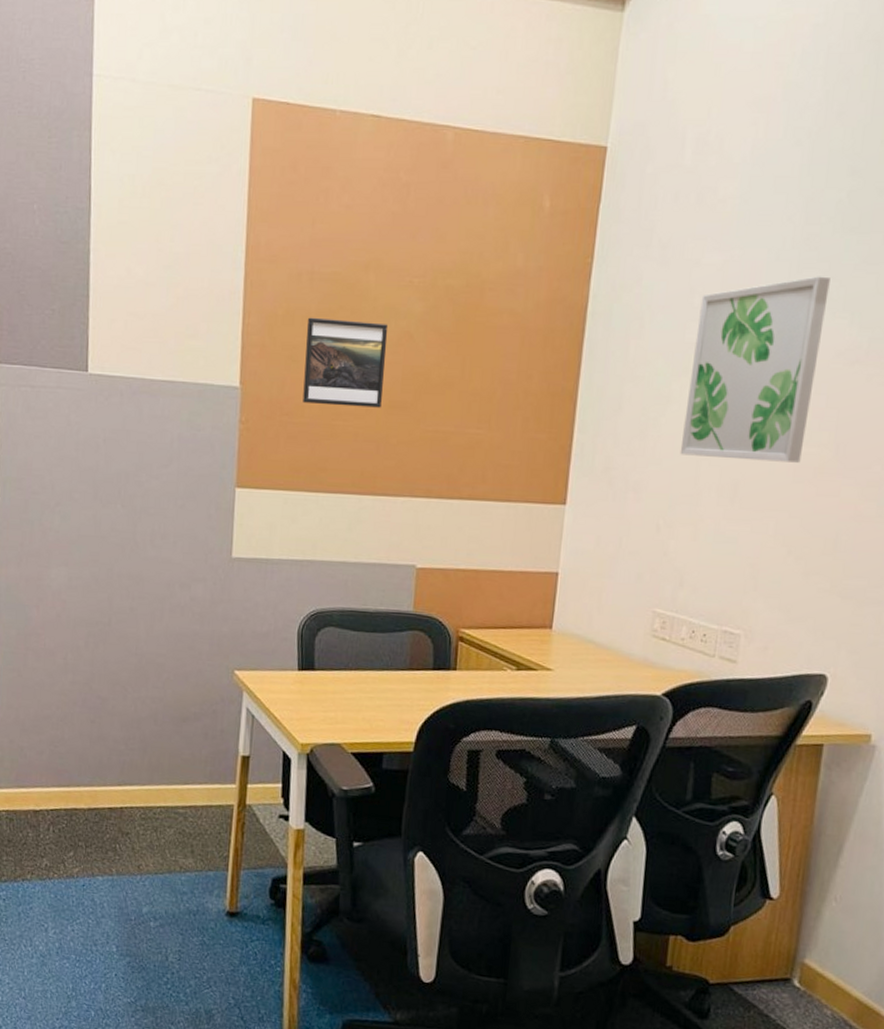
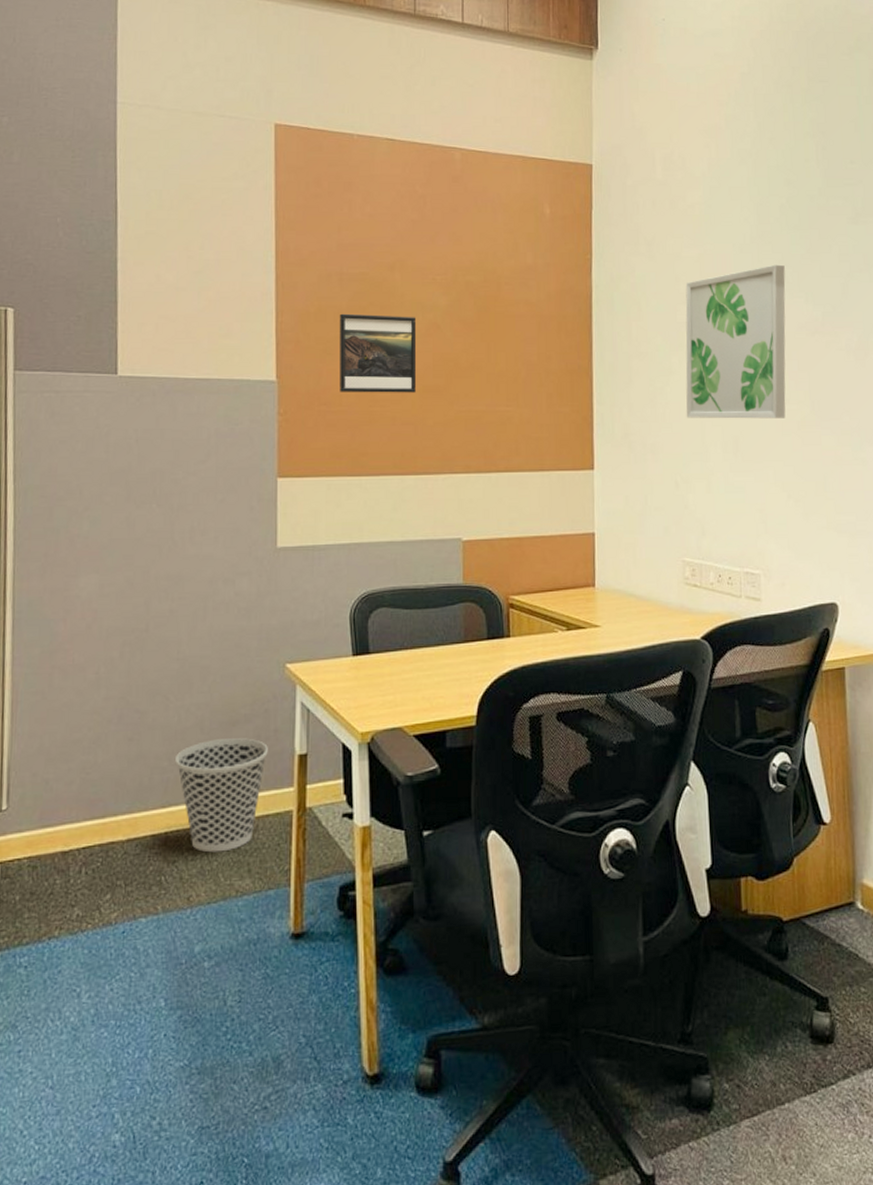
wastebasket: none [131,731,214,832] -> present [175,738,268,853]

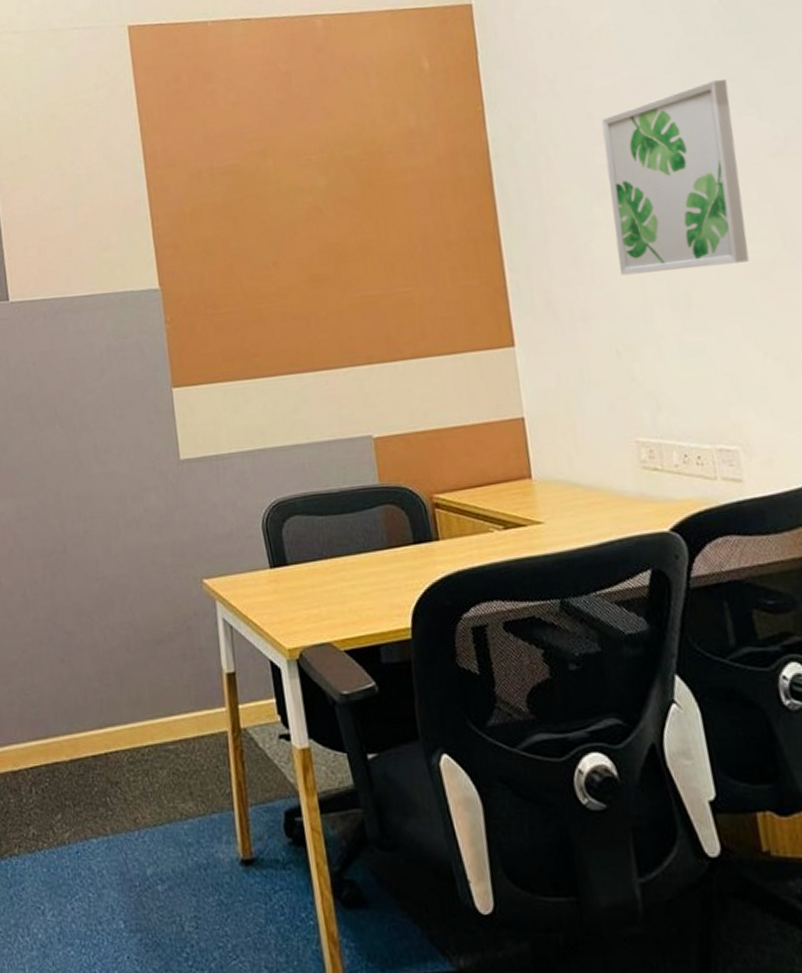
wastebasket: present [175,738,268,853] -> none [106,657,196,774]
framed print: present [339,313,417,393] -> none [214,203,304,293]

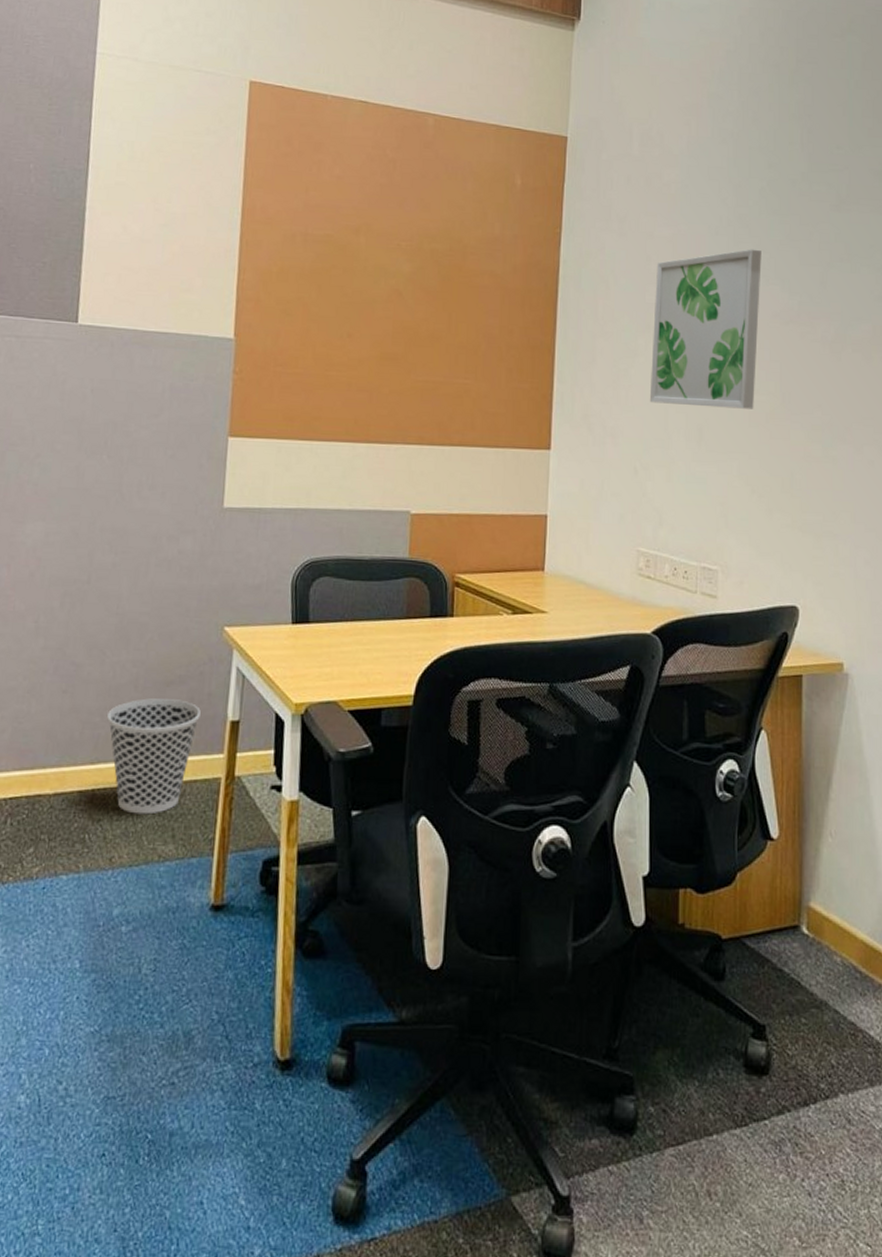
wastebasket: none [106,657,196,774] -> present [107,698,201,815]

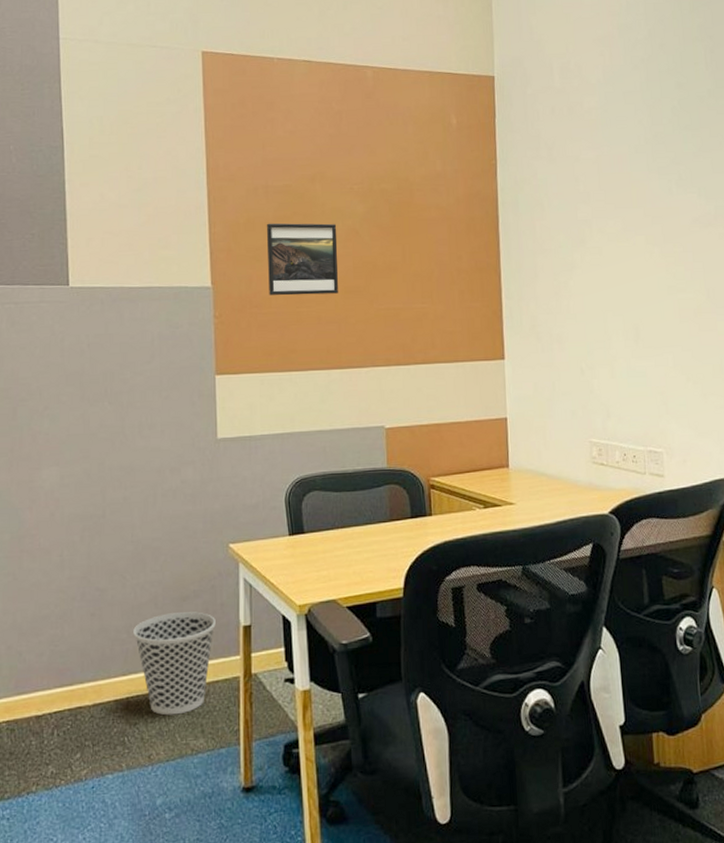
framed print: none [296,274,379,359] -> present [266,223,338,296]
wall art: present [649,249,761,409] -> none [585,162,683,309]

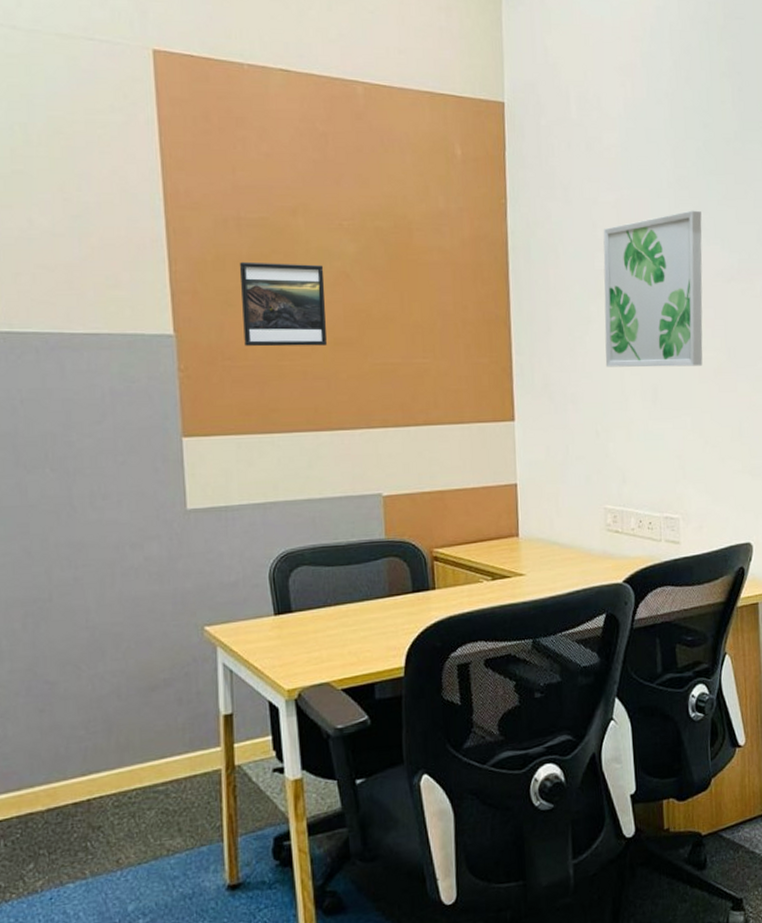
wastebasket: present [133,612,216,716] -> none [92,702,191,816]
wall art: none [585,162,683,309] -> present [603,210,703,367]

